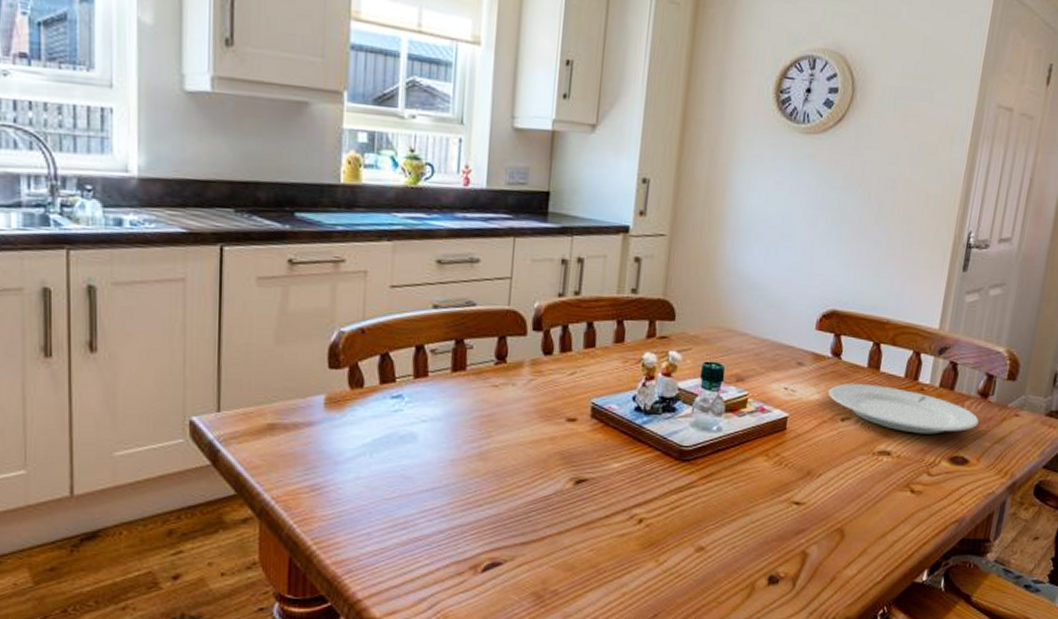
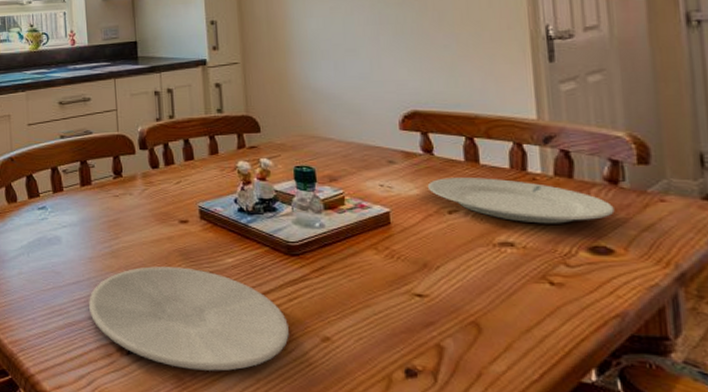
plate: none [442,471,666,587] -> present [89,266,289,371]

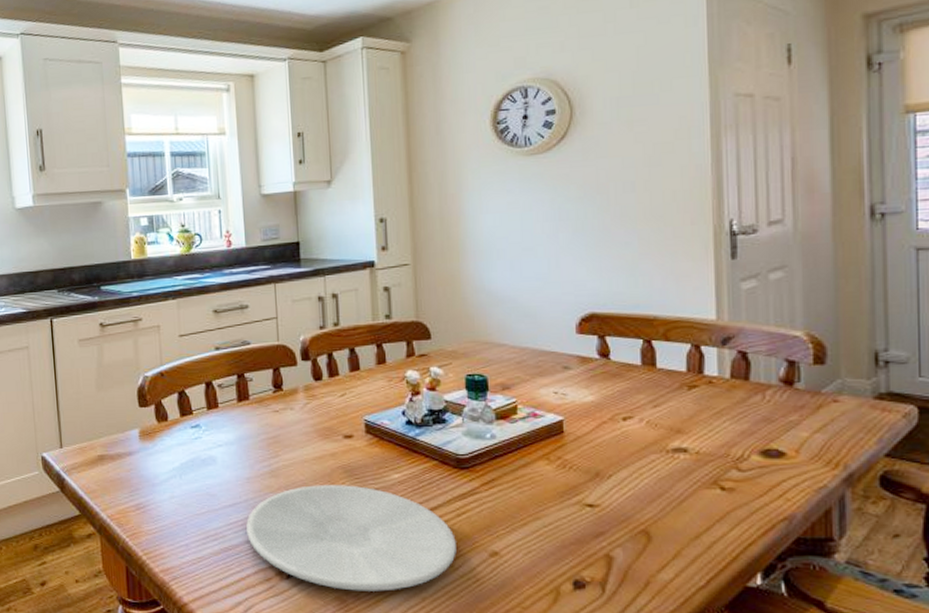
plate: present [427,178,615,224] -> none [602,382,788,428]

